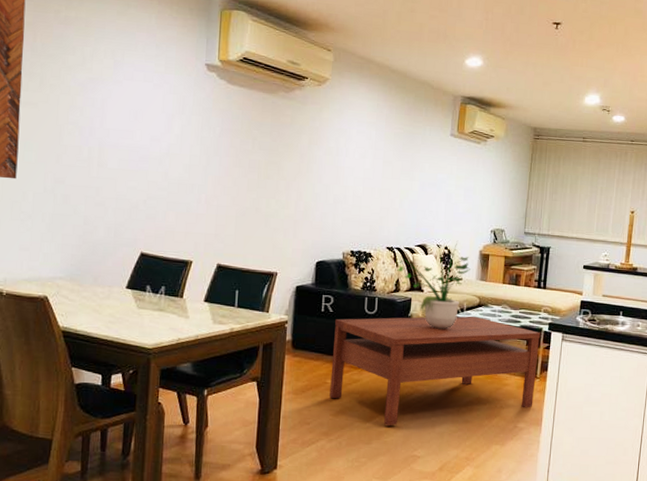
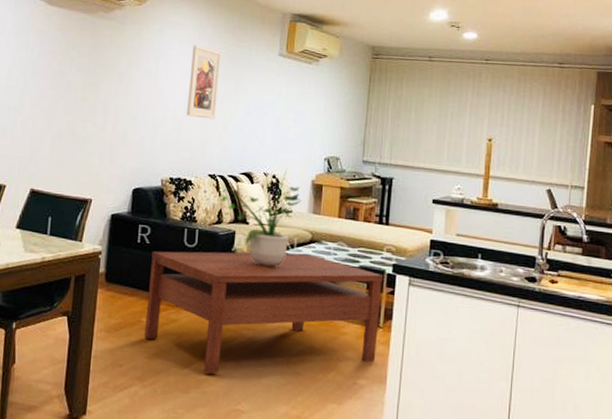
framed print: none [366,125,397,196] -> present [187,45,221,120]

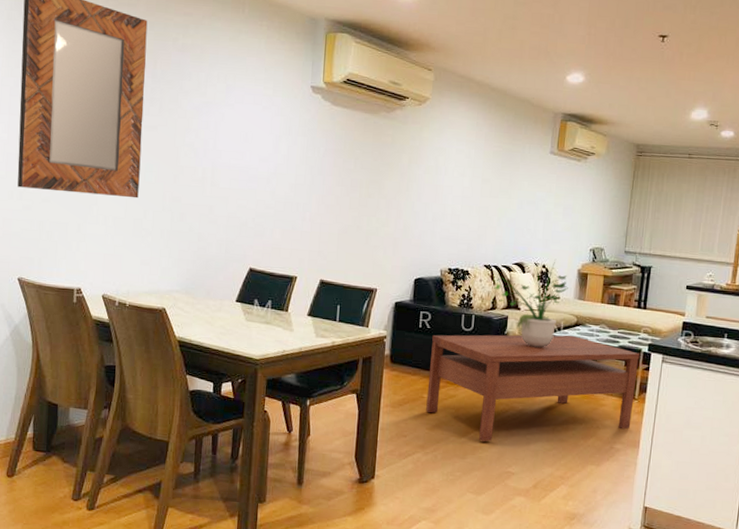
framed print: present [187,45,221,120] -> none [464,144,497,214]

